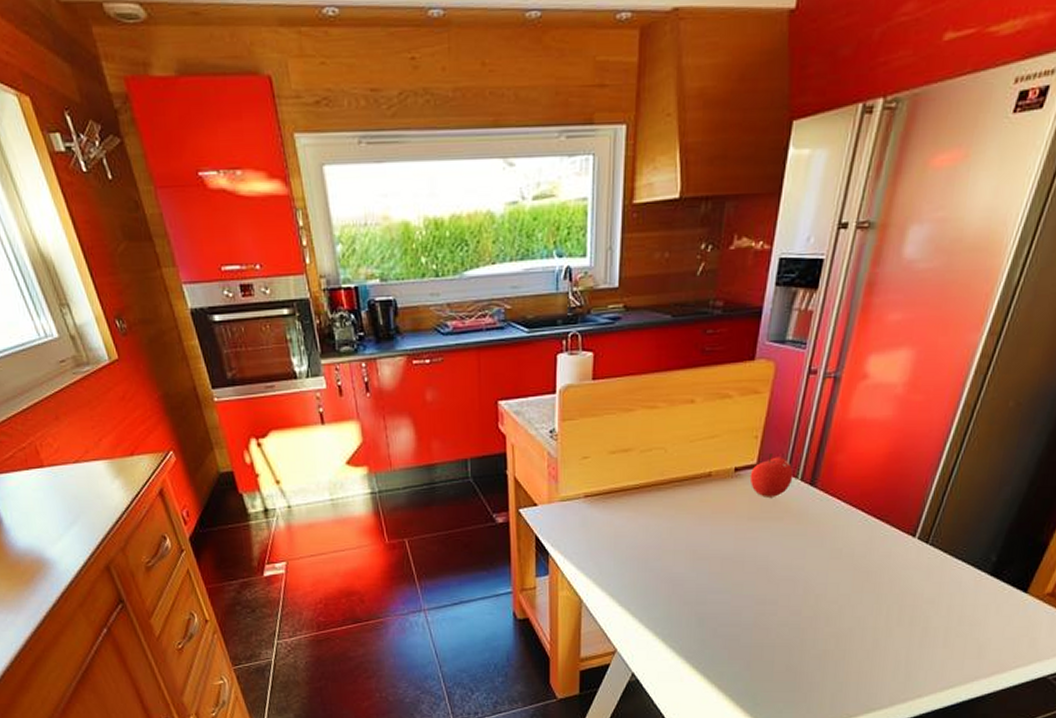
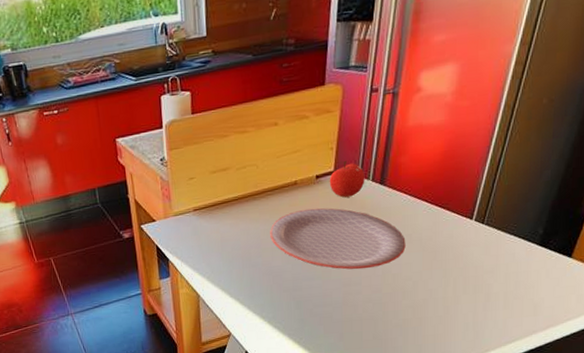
plate: none [674,507,835,586] -> present [270,208,406,270]

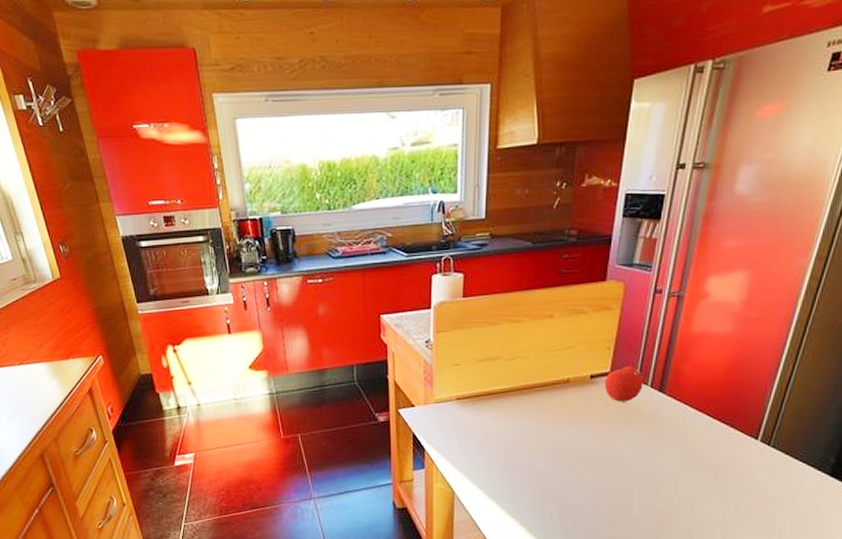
plate: present [270,208,406,270] -> none [537,410,684,482]

